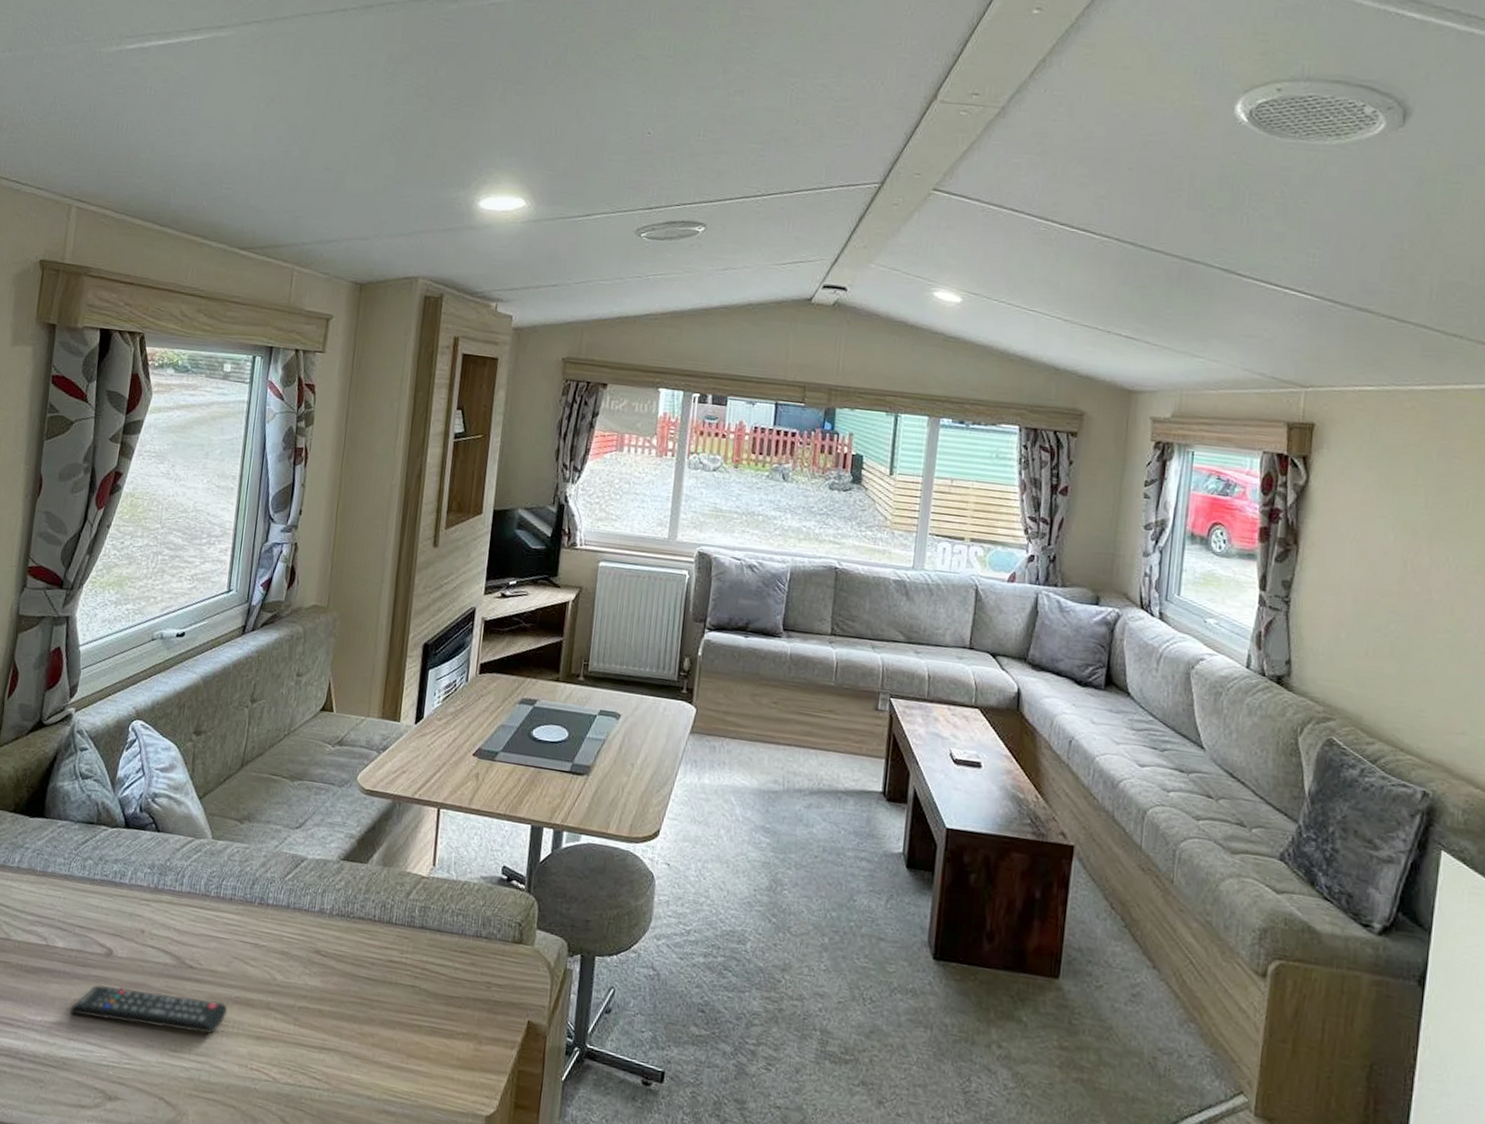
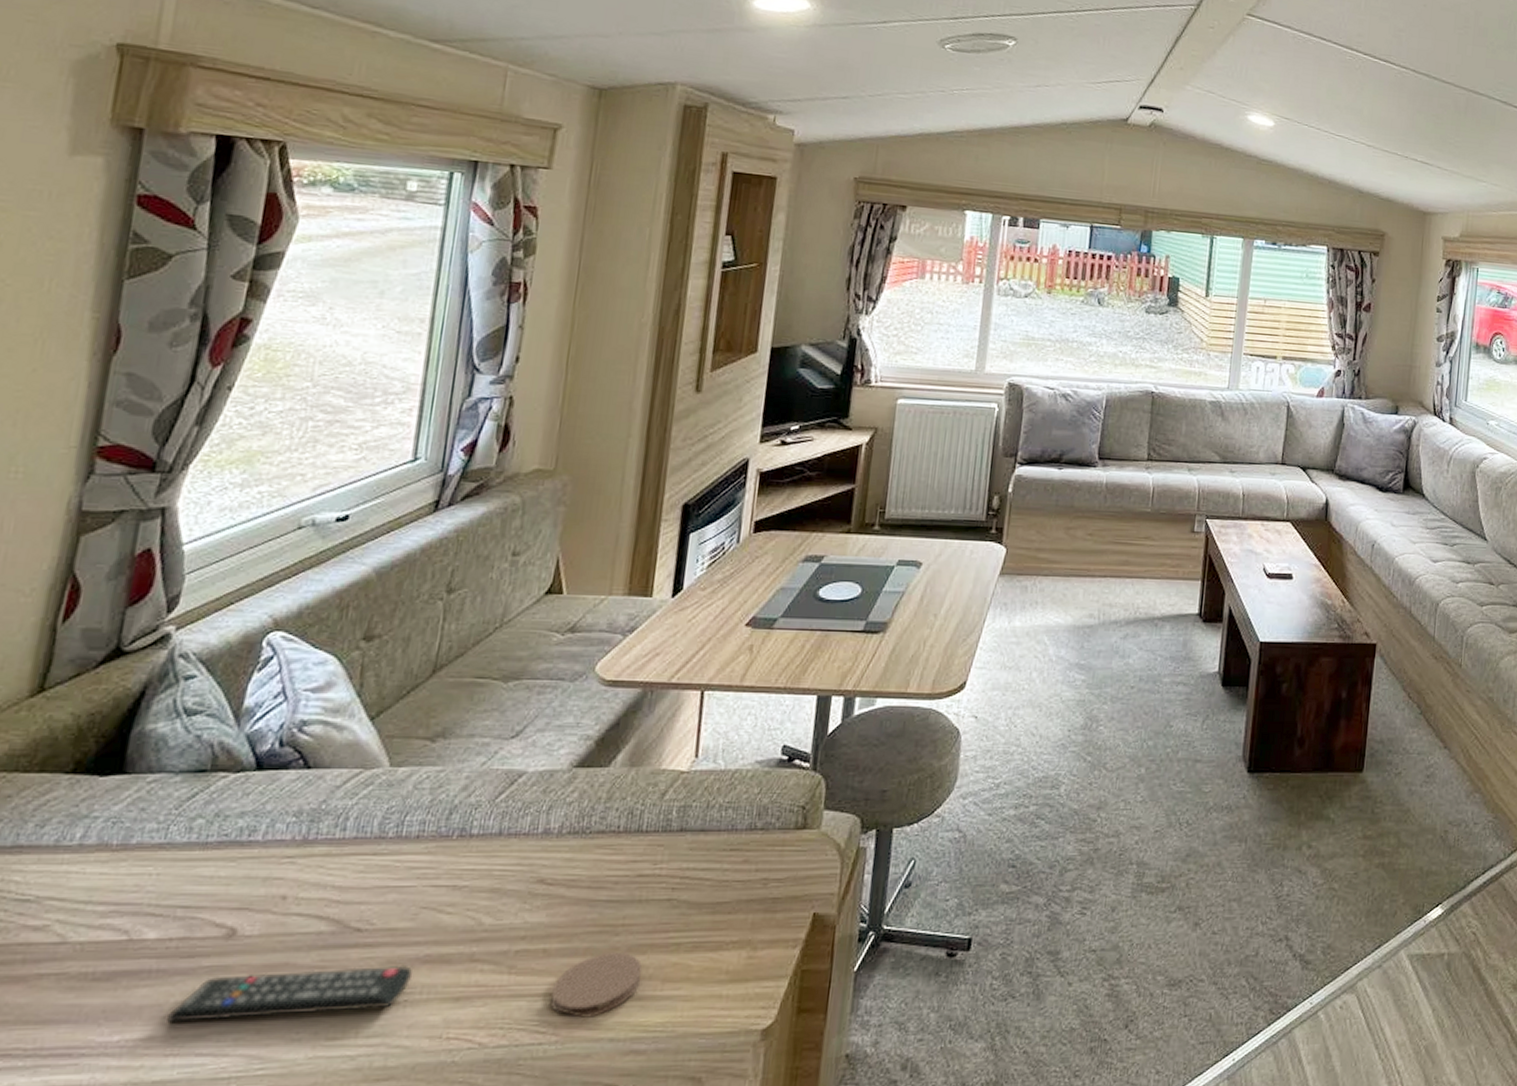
coaster: none [324,1021,392,1075] -> present [550,951,643,1018]

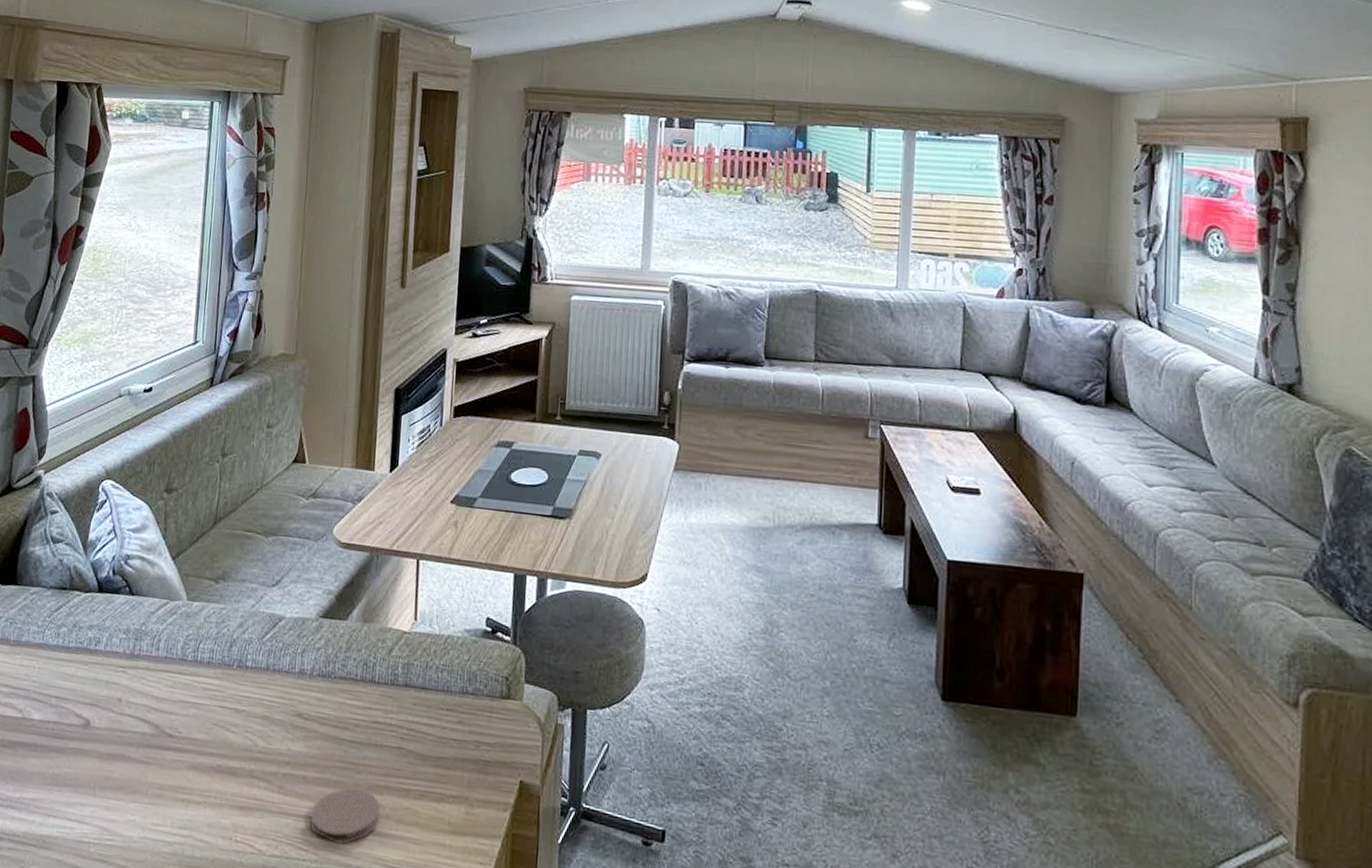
remote control: present [165,964,414,1024] -> none [47,757,210,805]

